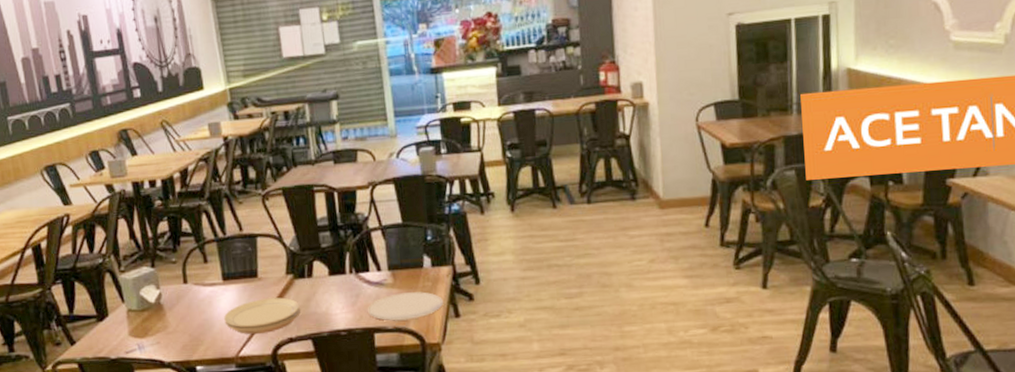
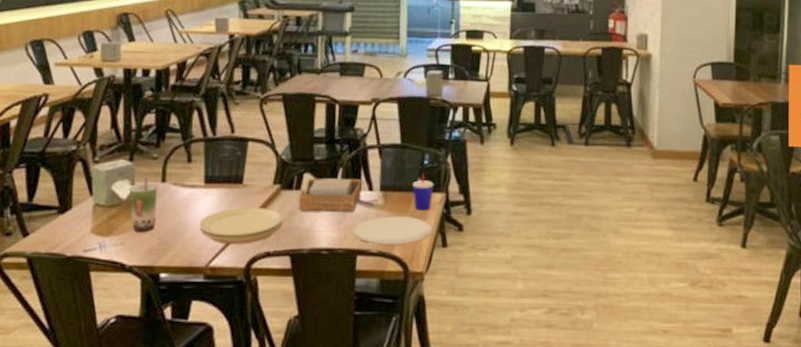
beverage cup: none [155,280,185,332] -> present [128,177,159,233]
napkin holder: none [311,261,371,296] -> present [298,178,363,212]
beverage cup: none [418,250,440,285] -> present [412,174,434,211]

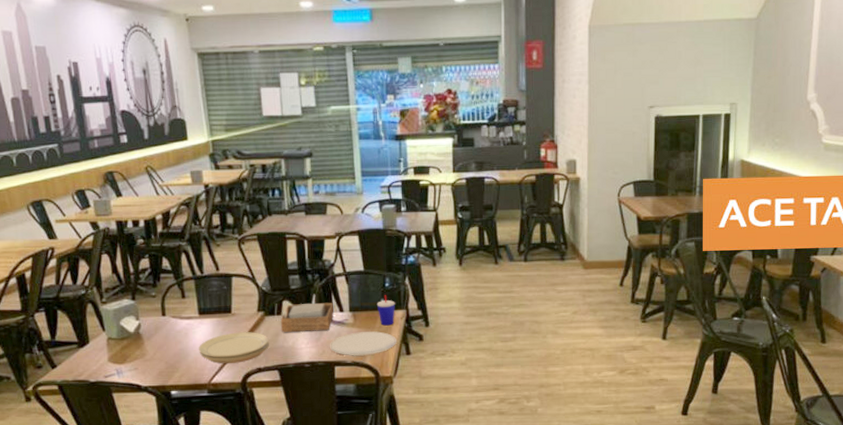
beverage cup: present [128,177,159,233] -> none [134,313,162,359]

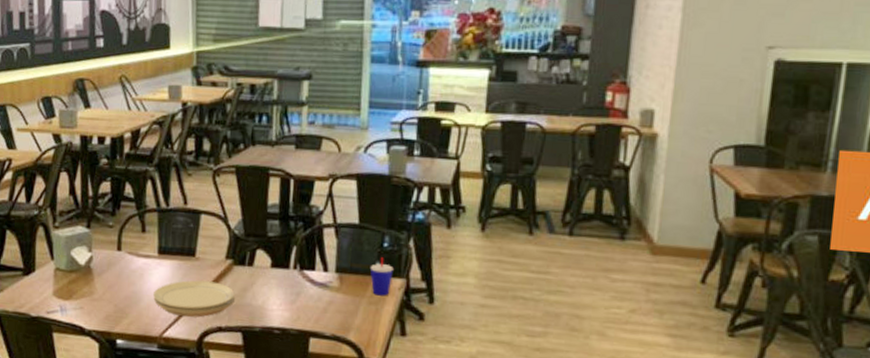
napkin holder: present [280,302,334,332] -> none [250,254,317,293]
plate: present [329,331,397,356] -> none [305,299,391,330]

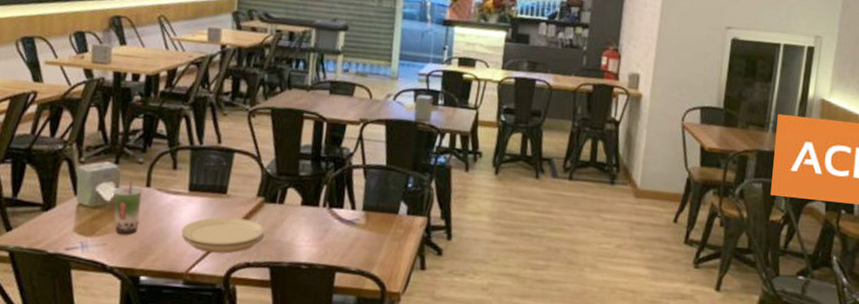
beverage cup: none [86,245,115,299] -> present [112,181,143,235]
beverage cup: present [370,257,394,296] -> none [394,197,416,233]

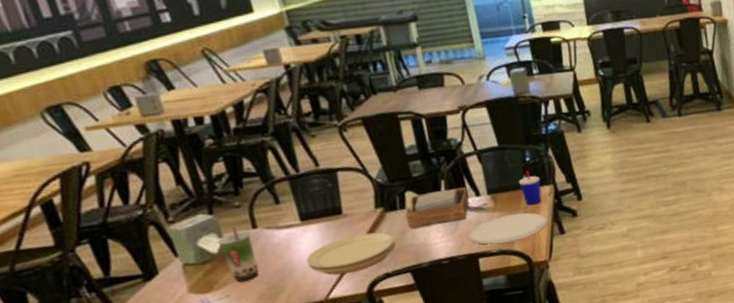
napkin holder: none [280,193,346,229] -> present [405,187,470,228]
plate: none [332,235,412,265] -> present [468,212,548,245]
beverage cup: none [394,197,416,233] -> present [518,171,542,206]

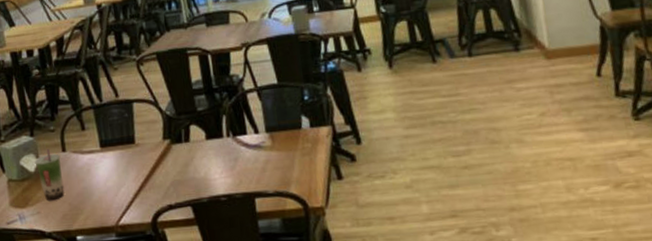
plate: present [306,232,397,275] -> none [103,163,180,203]
napkin holder: present [405,187,470,228] -> none [188,123,249,161]
plate: present [468,212,548,245] -> none [246,153,325,185]
beverage cup: present [518,171,542,206] -> none [296,110,320,147]

